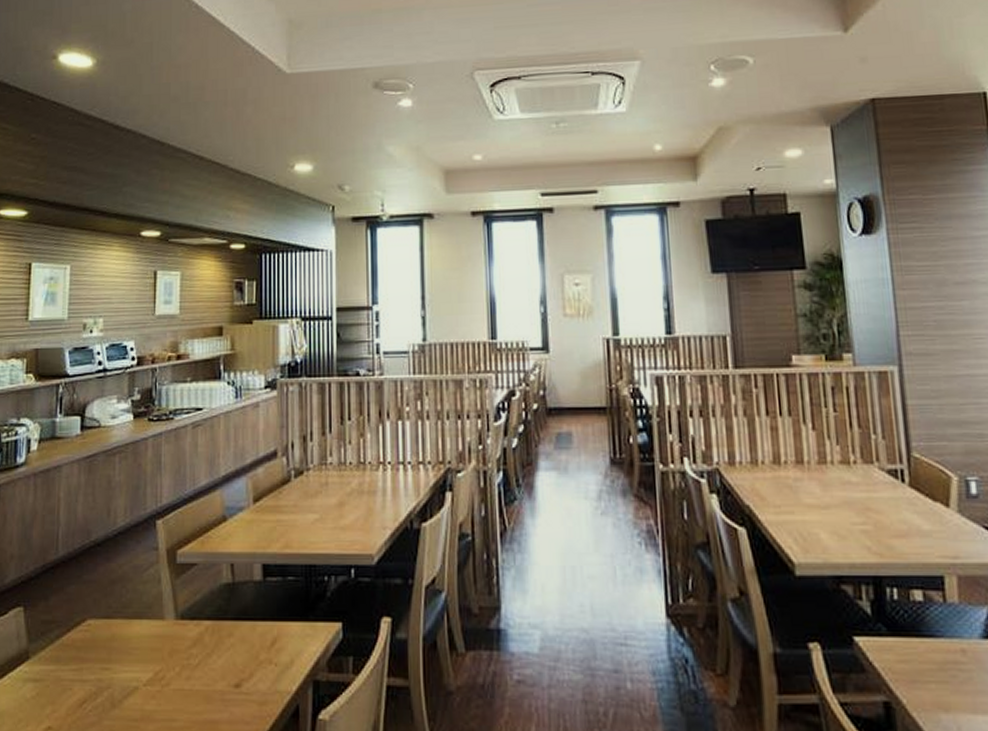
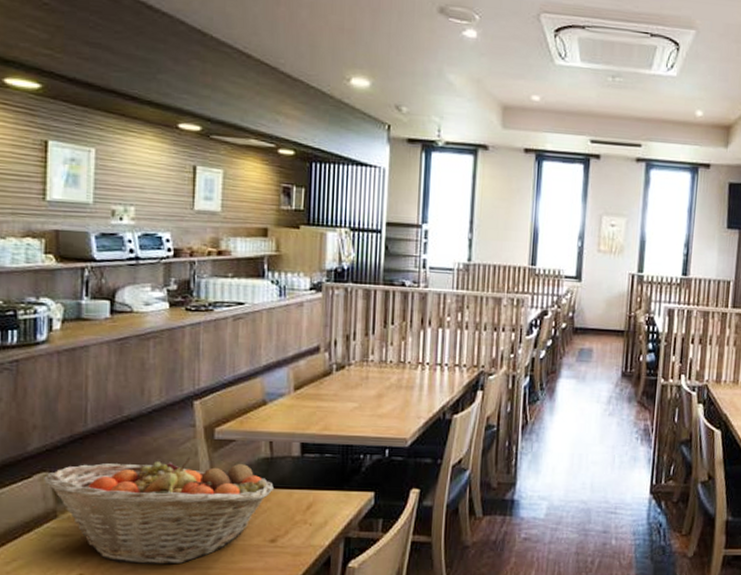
fruit basket: none [18,585,238,717] -> present [44,457,275,565]

